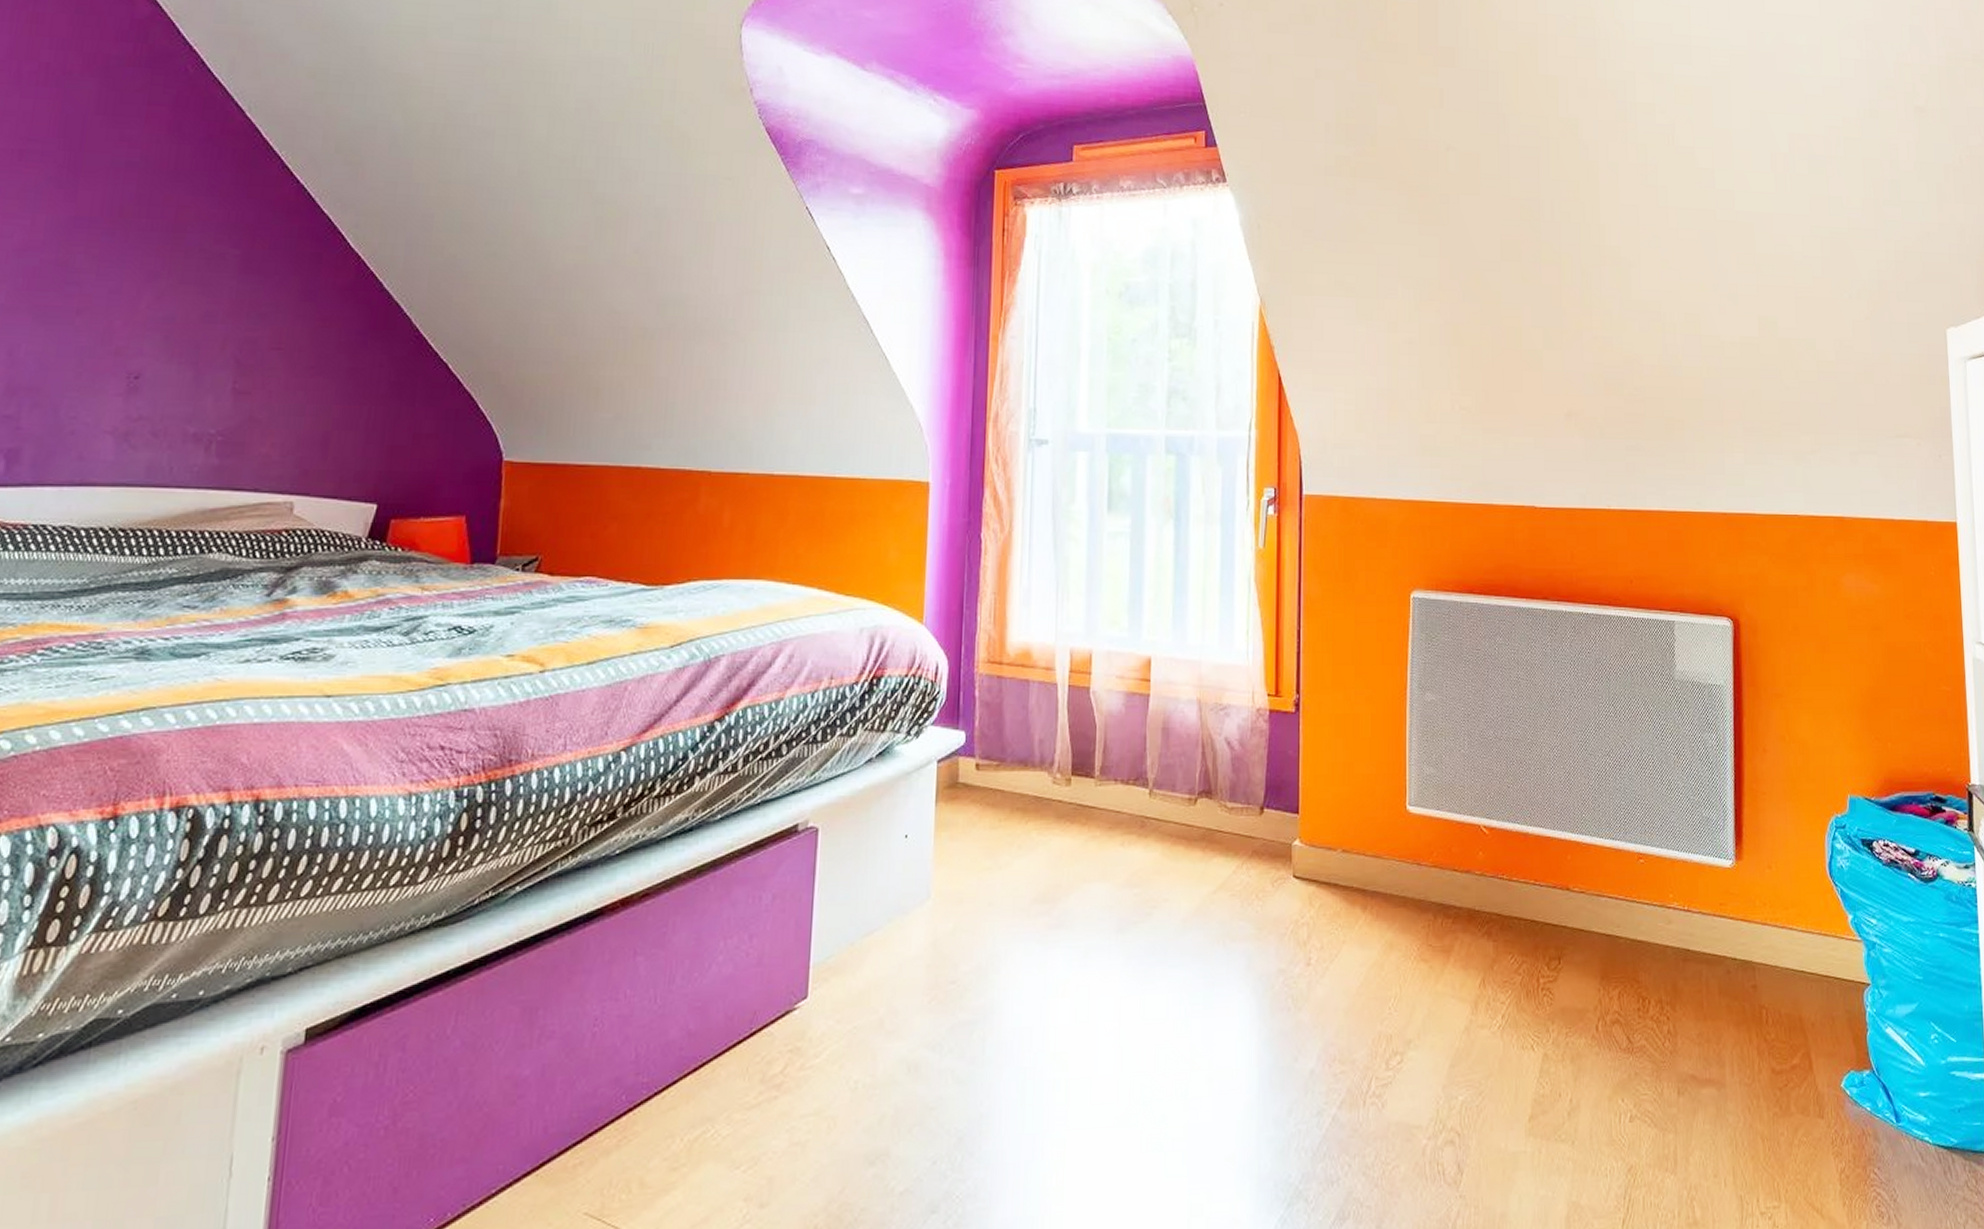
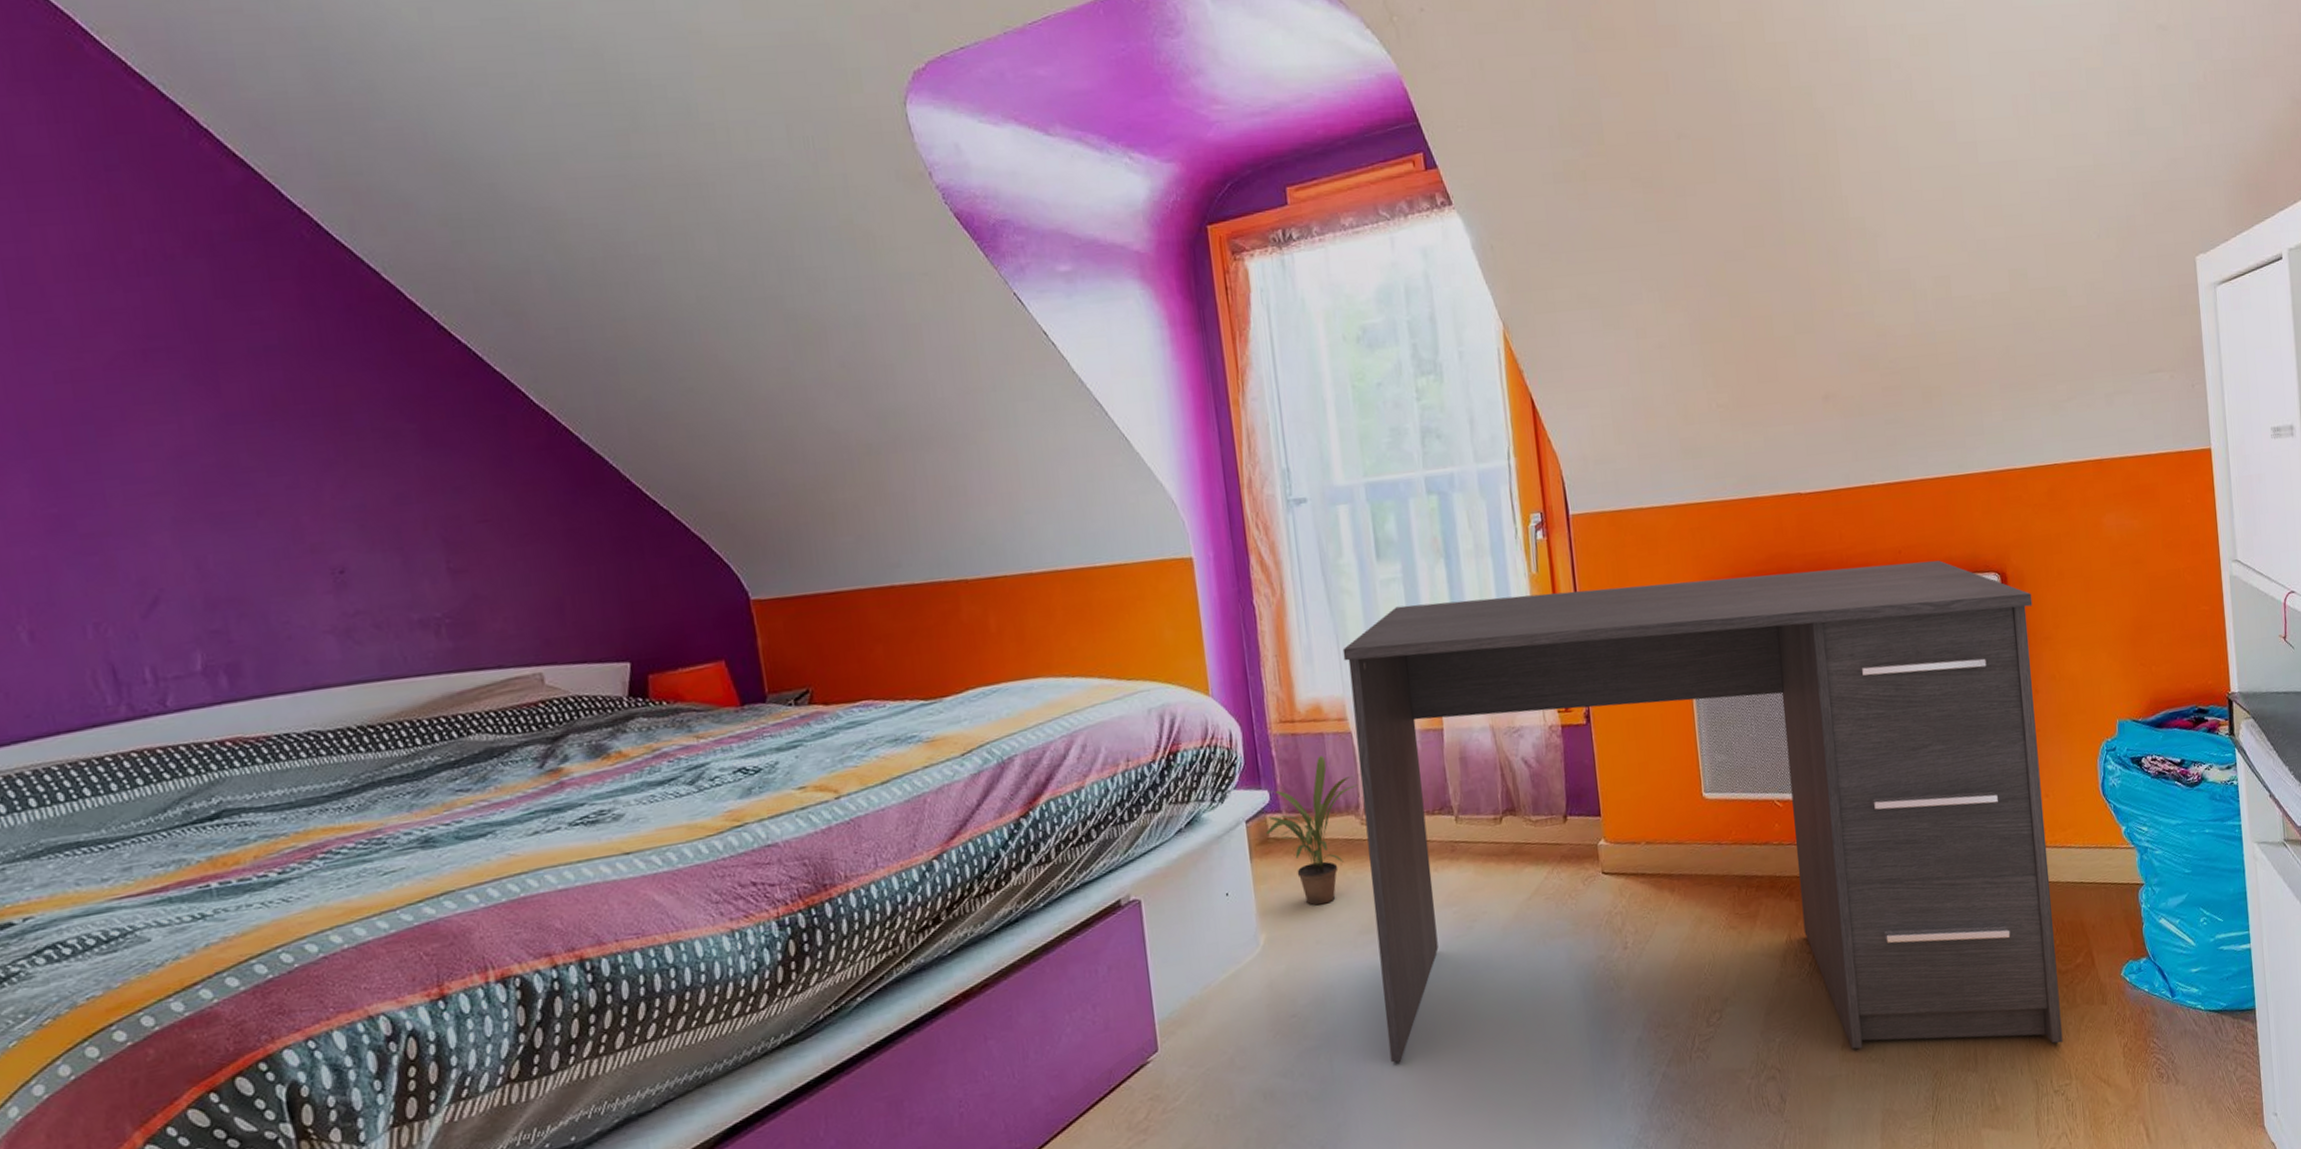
potted plant: none [956,704,1061,865] -> present [1266,756,1361,907]
desk: none [1046,561,1773,1156] -> present [1342,560,2063,1064]

